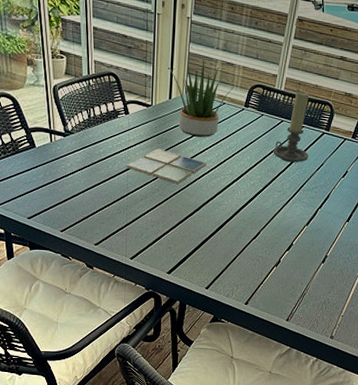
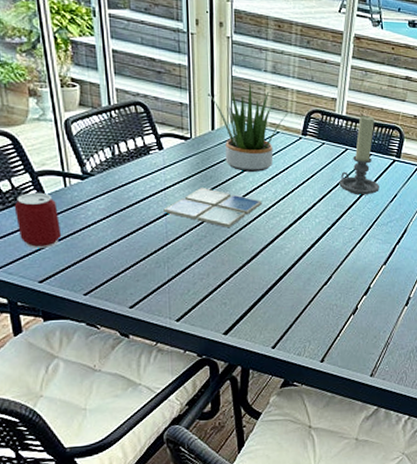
can: none [12,145,47,191] -> present [14,192,62,248]

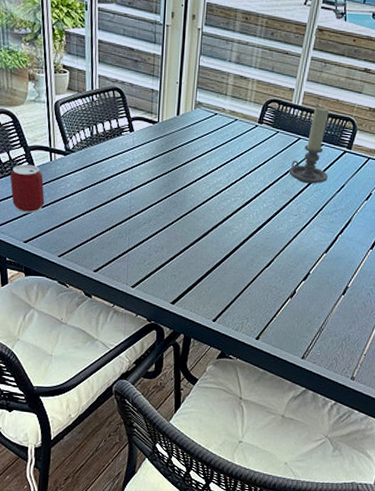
drink coaster: present [163,188,262,227] -> none [129,168,216,206]
potted plant: present [208,83,293,172] -> none [177,72,252,156]

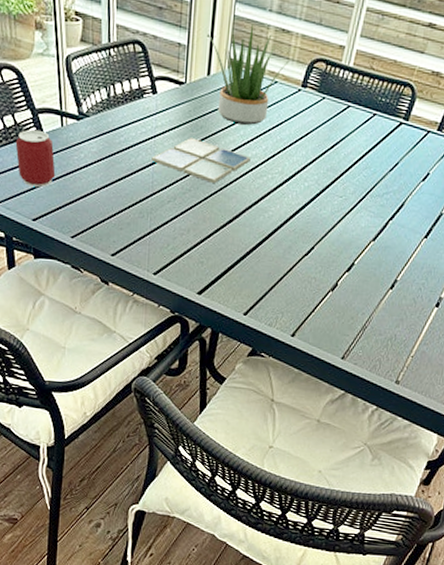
drink coaster: none [129,168,216,206] -> present [151,138,251,183]
potted plant: none [177,72,252,156] -> present [208,24,295,125]
candle holder: present [289,105,329,184] -> none [335,67,385,161]

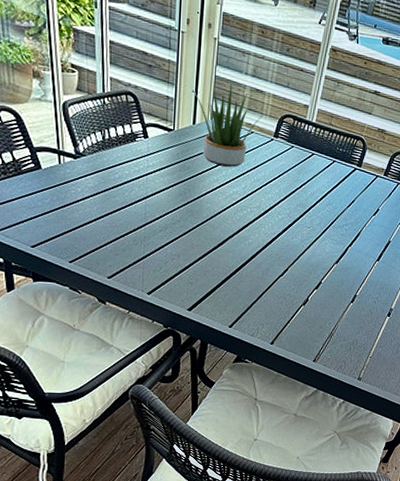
can: present [15,129,56,187] -> none [14,165,54,217]
drink coaster: present [151,138,251,183] -> none [144,176,232,215]

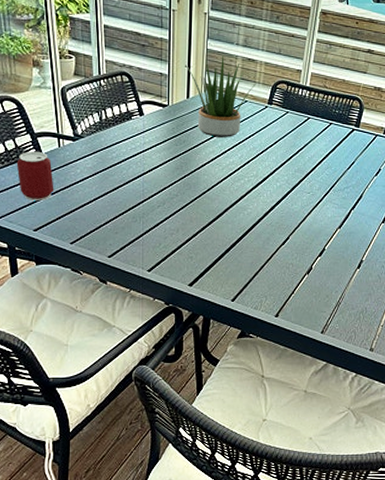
can: none [14,165,54,217] -> present [16,151,54,200]

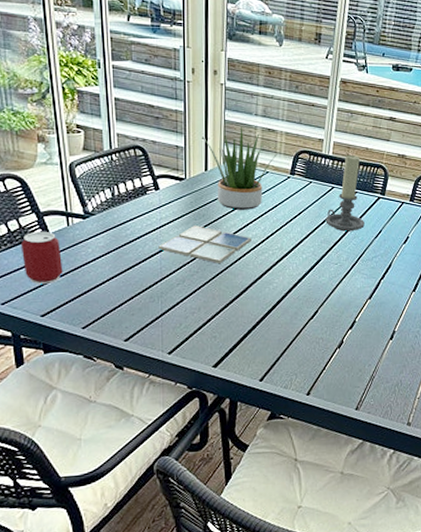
drink coaster: none [141,151,229,188] -> present [158,226,252,263]
candle holder: none [300,86,338,162] -> present [325,154,365,232]

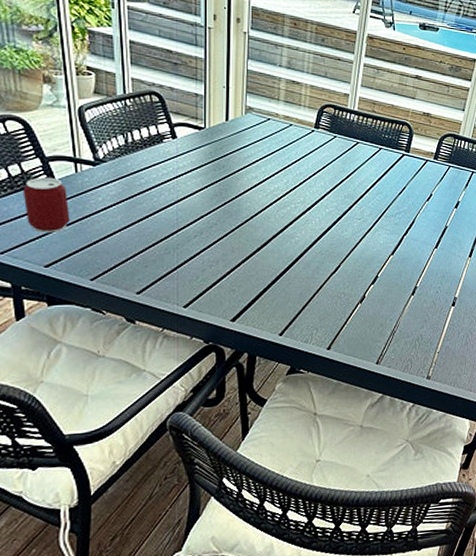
drink coaster: present [158,226,252,263] -> none [175,176,273,215]
potted plant: present [202,126,282,210] -> none [224,77,306,162]
candle holder: present [325,154,365,232] -> none [349,110,389,187]

